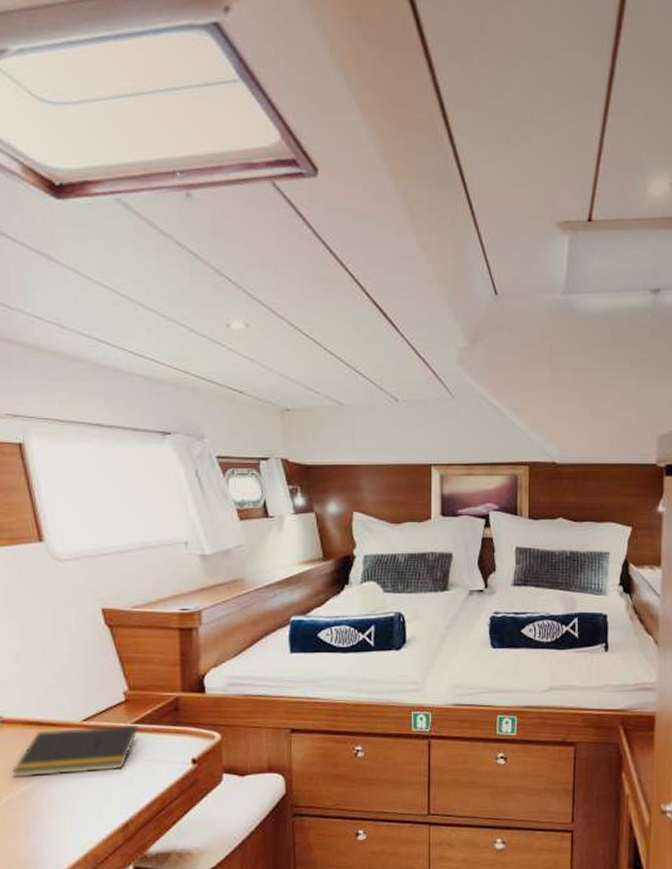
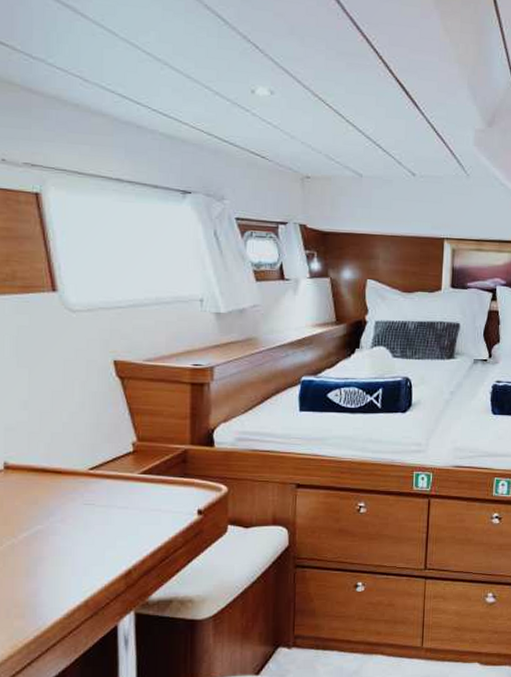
notepad: present [11,724,139,778] -> none [13,474,146,523]

